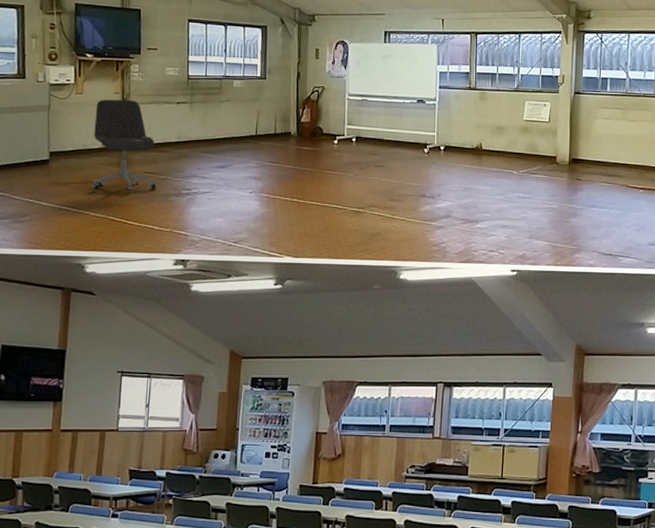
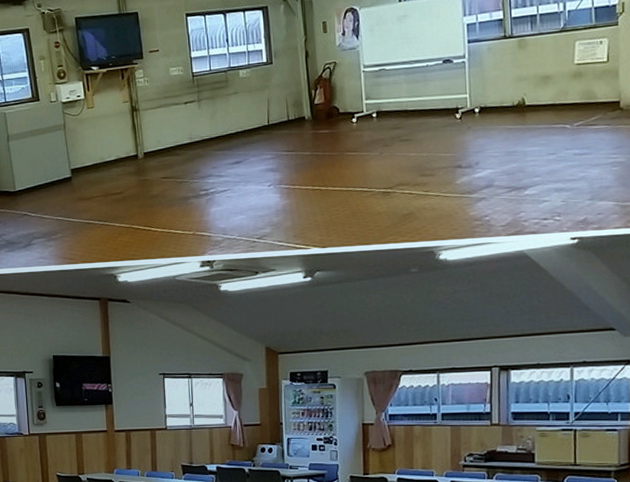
office chair: present [92,99,157,192] -> none [107,107,175,201]

